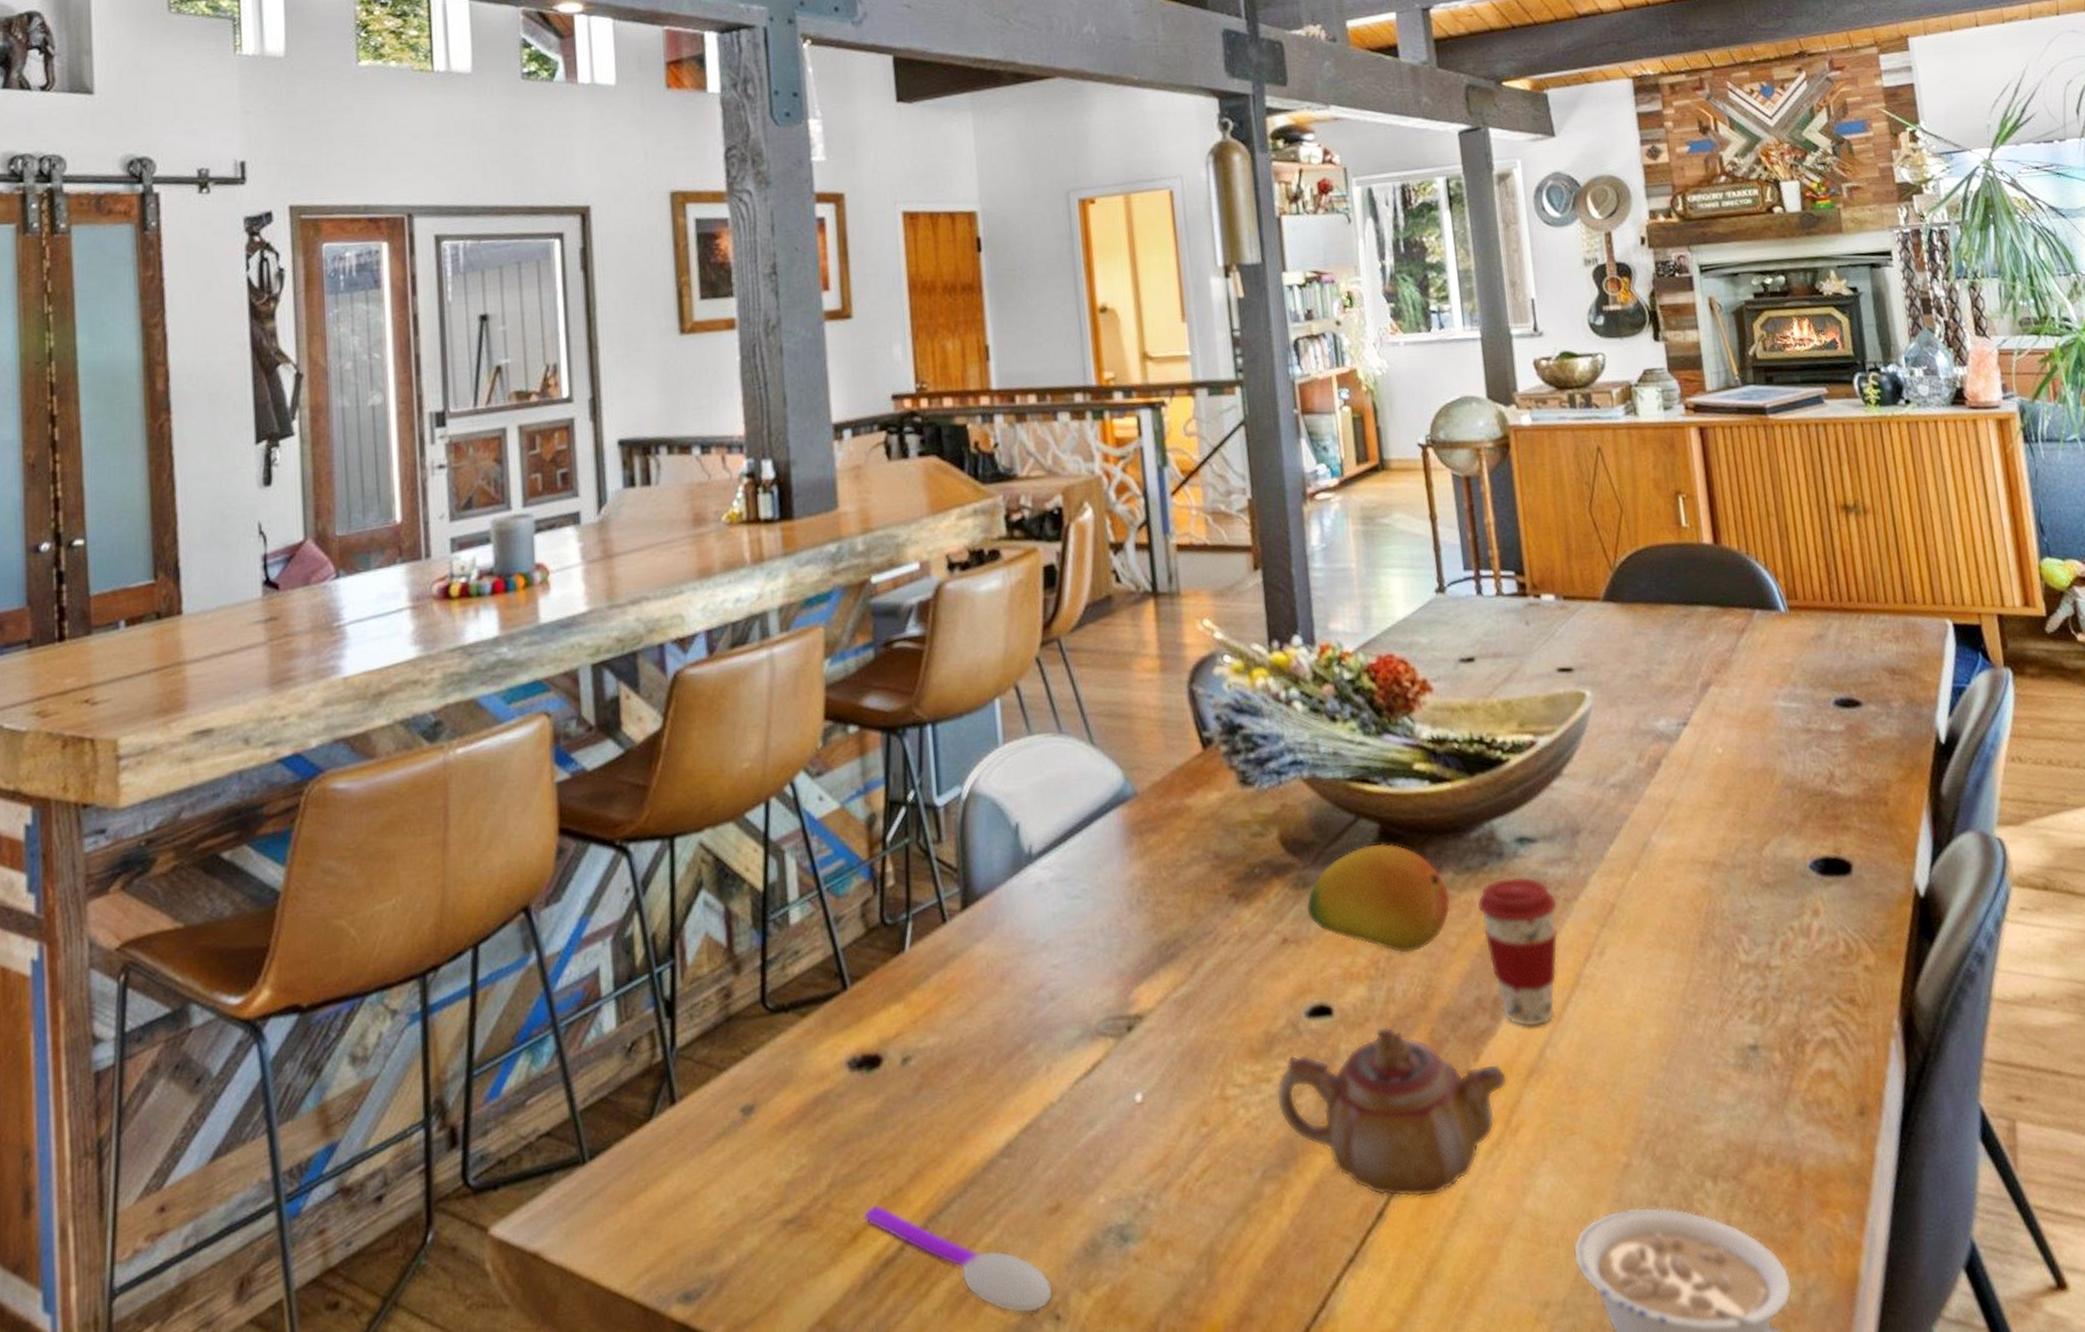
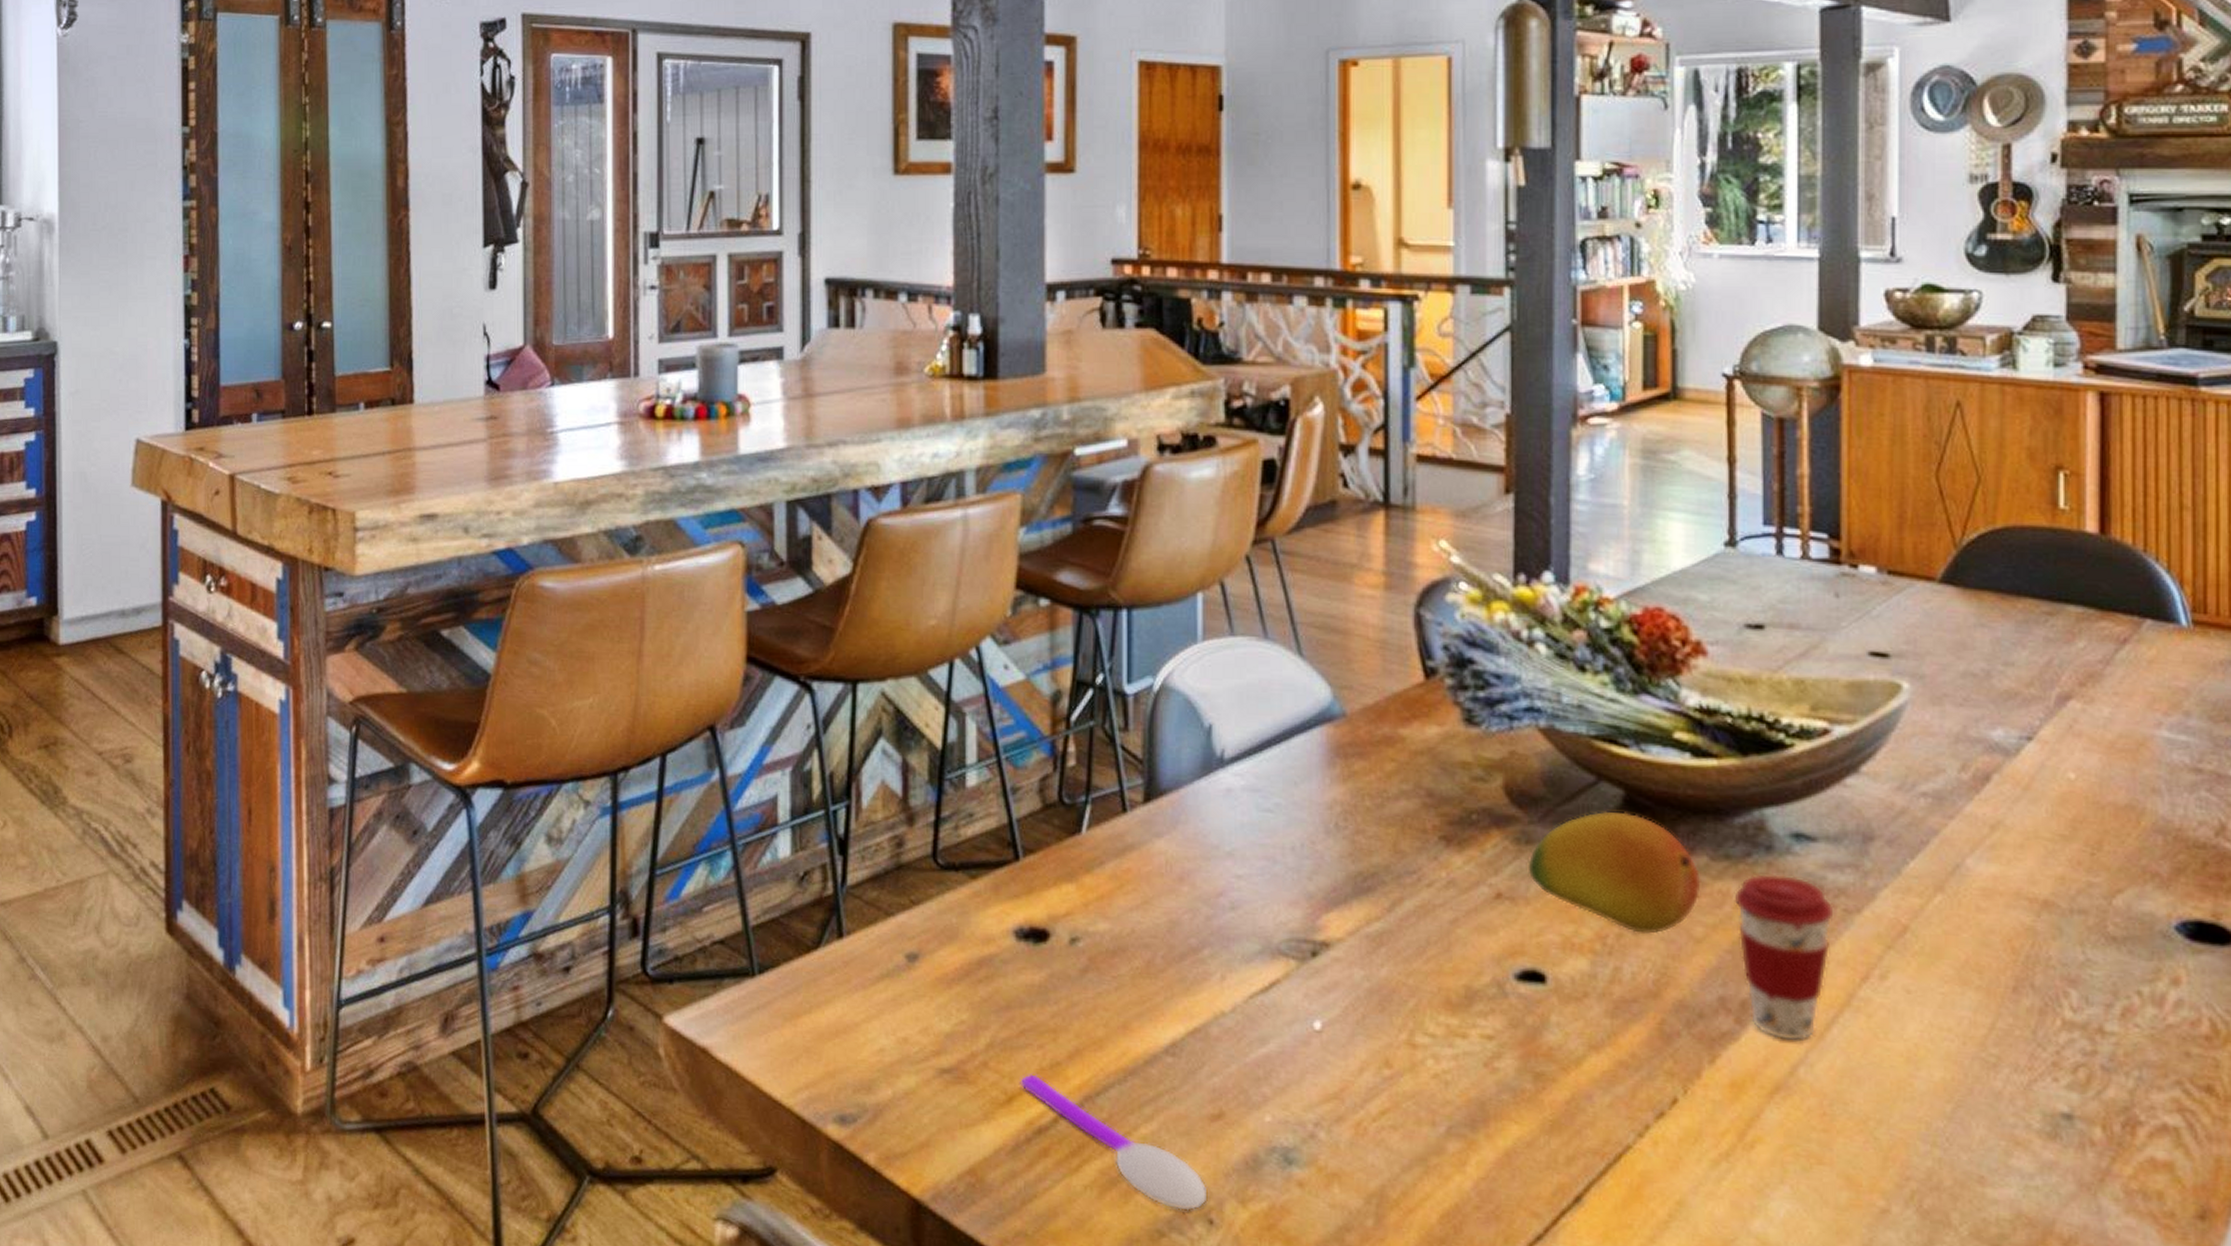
teapot: present [1276,1027,1508,1198] -> none [1471,1007,1748,1194]

